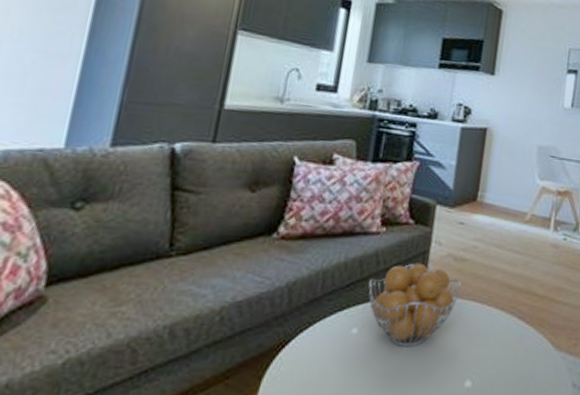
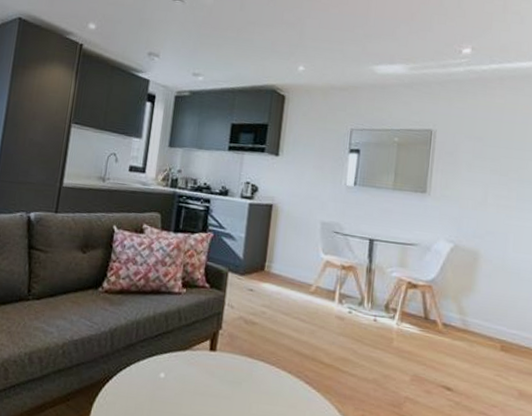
fruit basket: present [368,263,461,347] -> none [172,322,251,396]

